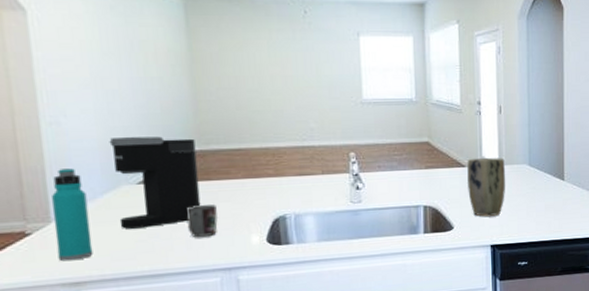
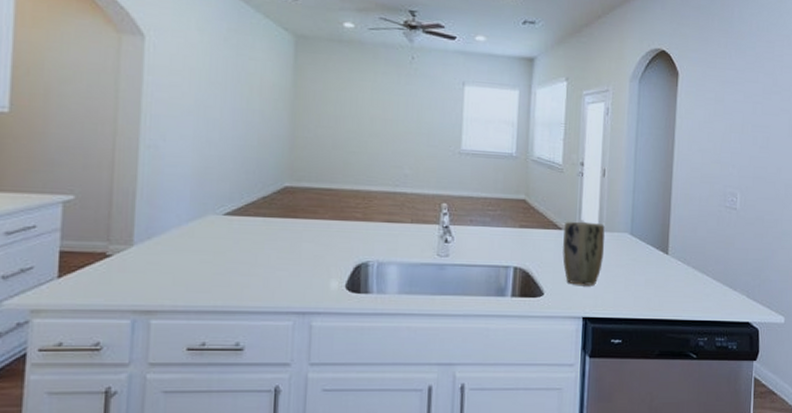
water bottle: present [52,168,93,261] -> none [134,192,172,288]
coffee maker: present [109,136,201,229] -> none [200,166,287,261]
mug: present [186,205,218,238] -> none [267,243,299,277]

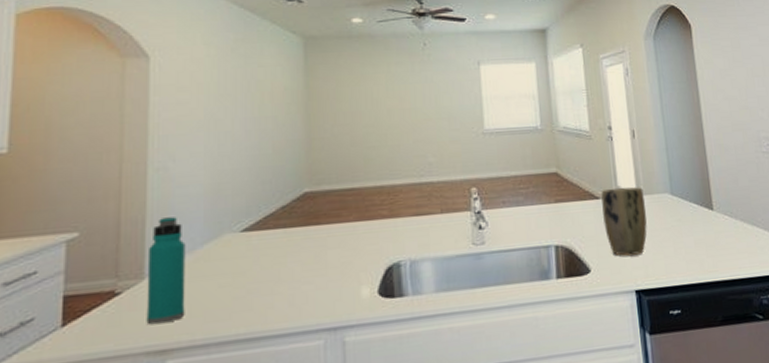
water bottle: none [134,192,172,288] -> present [146,217,186,325]

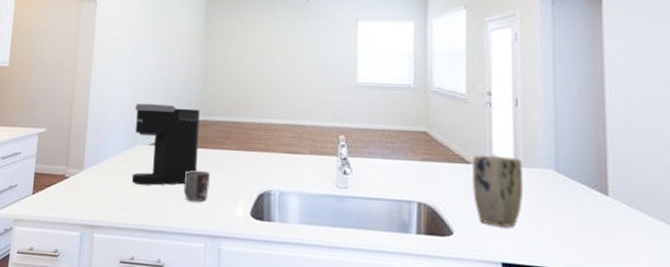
water bottle: present [146,217,186,325] -> none [83,126,112,206]
coffee maker: none [216,178,307,285] -> present [131,104,200,186]
mug: none [291,252,325,292] -> present [183,170,210,202]

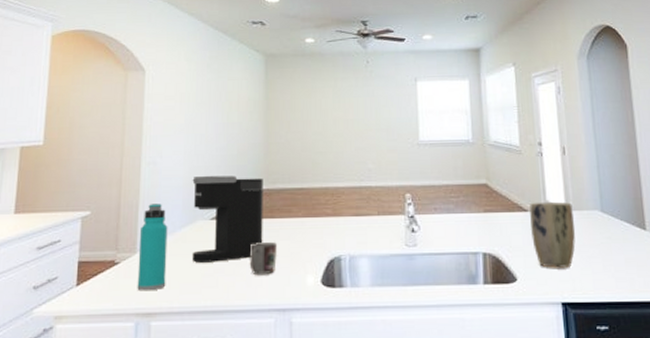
water bottle: none [83,126,112,206] -> present [137,204,168,291]

